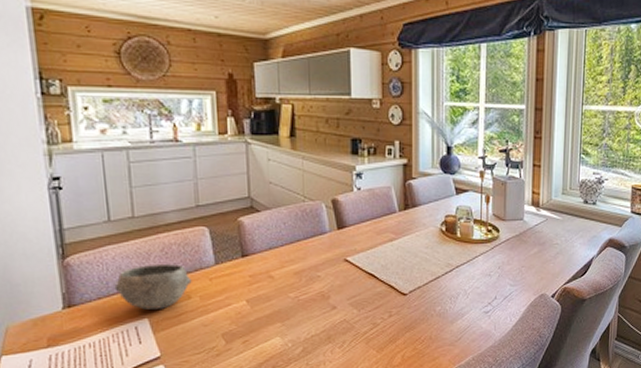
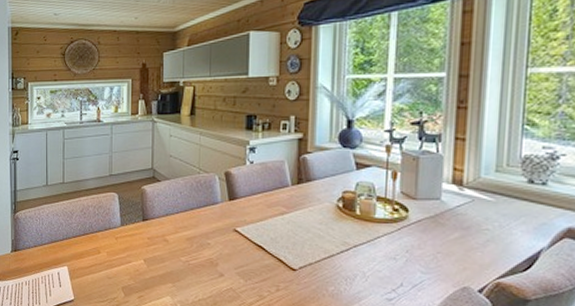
bowl: present [114,264,192,310] -> none [46,222,102,260]

